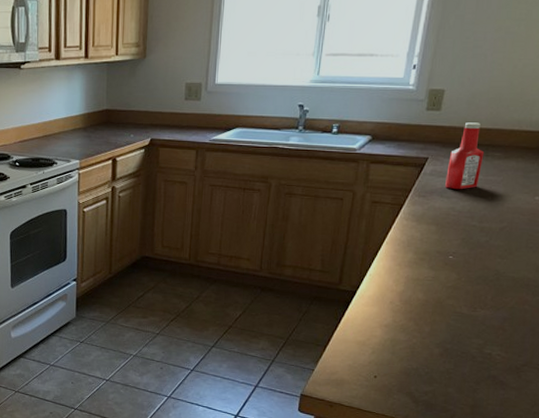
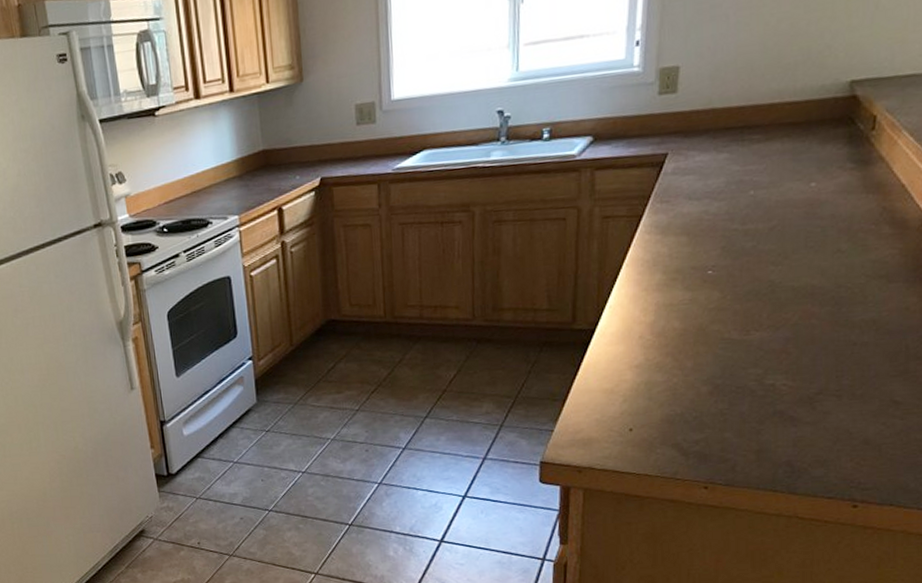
ketchup bottle: present [444,122,485,190] -> none [692,100,739,188]

